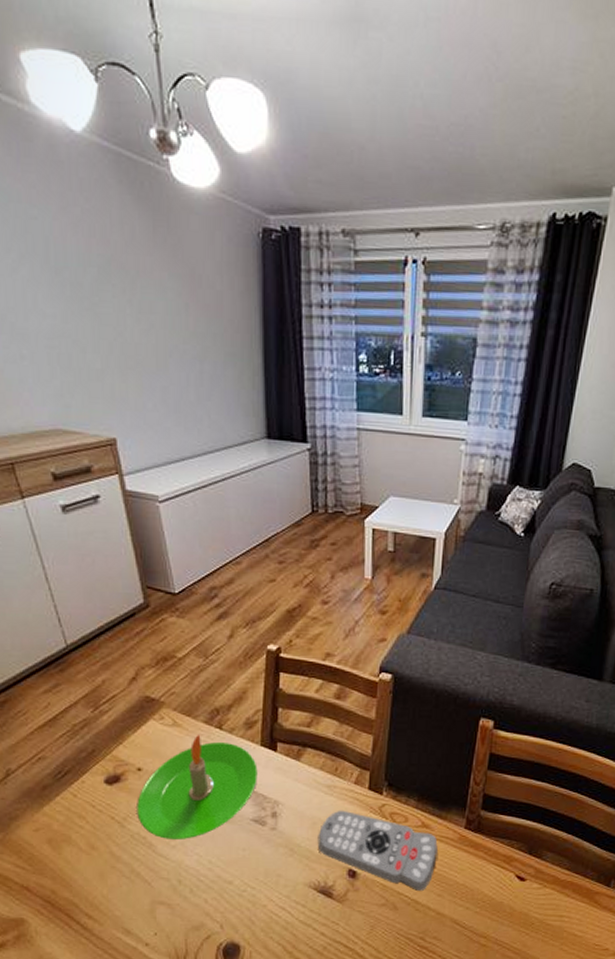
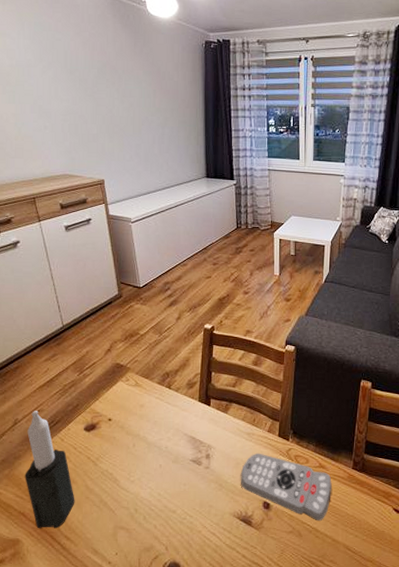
candle: none [25,758,97,906] -> present [25,411,75,529]
candle: present [137,735,258,839] -> none [107,393,196,476]

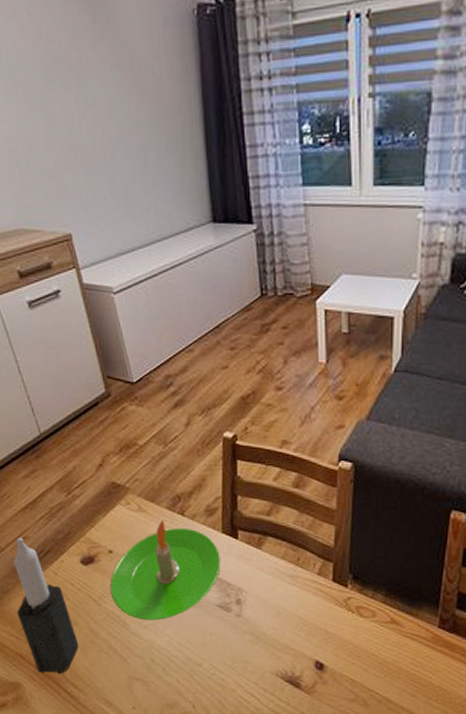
candle: none [107,393,196,476] -> present [110,521,221,621]
remote control: present [240,453,332,520] -> none [283,600,409,689]

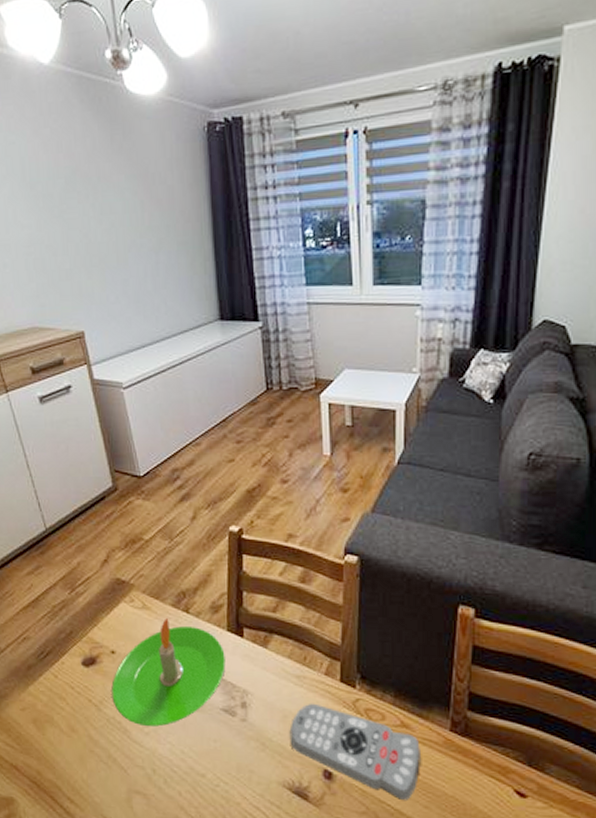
candle: present [13,538,79,674] -> none [12,638,77,788]
remote control: none [283,600,409,689] -> present [289,703,420,800]

